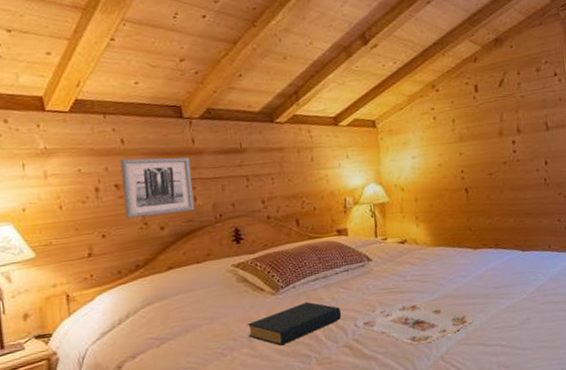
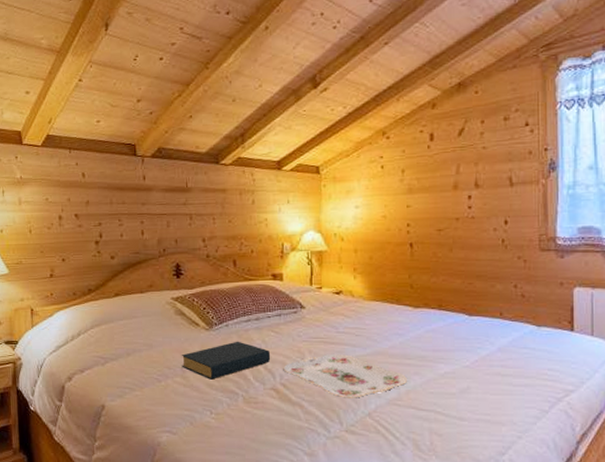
wall art: present [120,157,195,219] -> none [80,191,142,247]

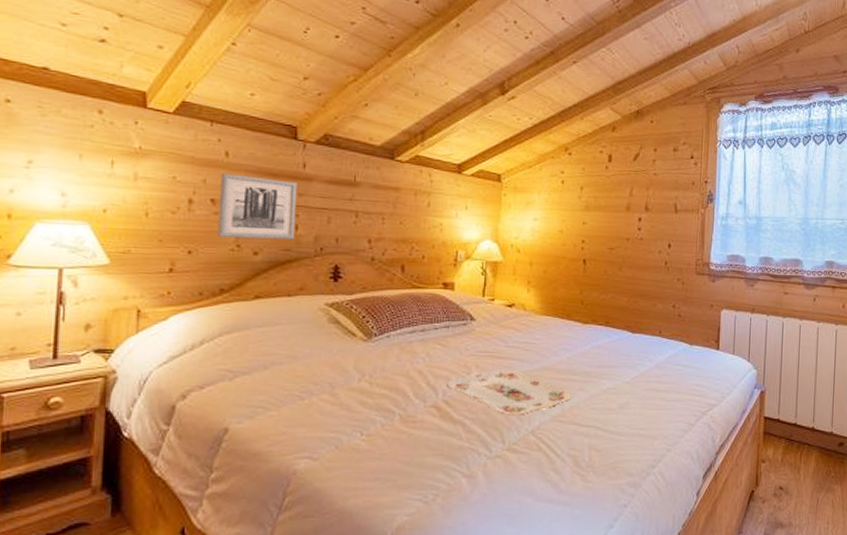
wall art: none [80,191,142,247] -> present [218,173,297,240]
hardback book: present [181,341,271,380] -> none [331,354,435,397]

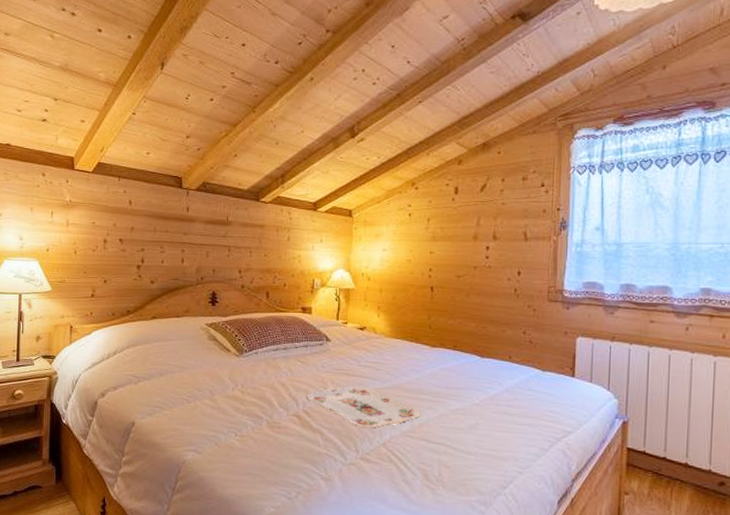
wall art: present [218,173,297,240] -> none [125,218,183,271]

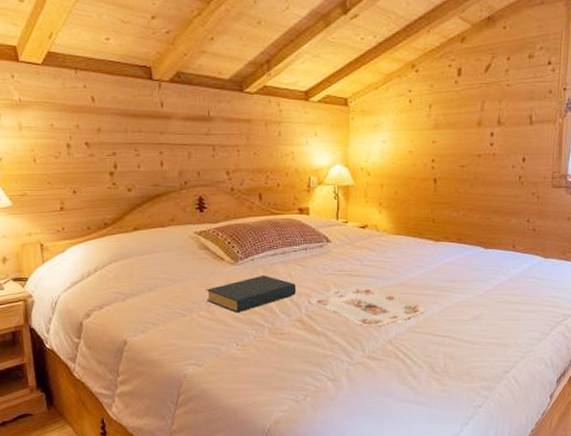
hardback book: none [211,368,296,403] -> present [206,275,297,313]

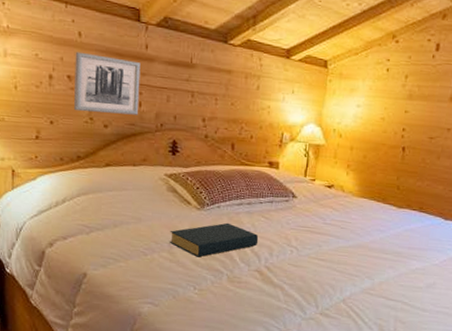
wall art: none [90,117,161,178] -> present [74,51,141,115]
serving tray: present [310,286,427,327] -> none [270,243,383,285]

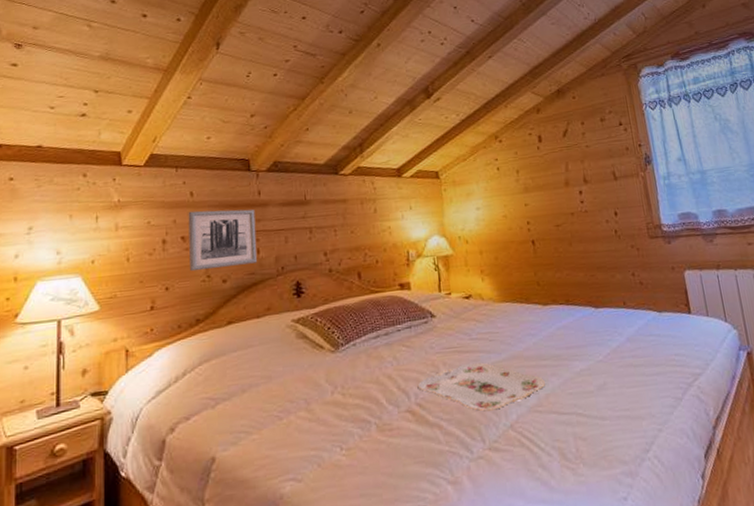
hardback book: present [169,222,259,257] -> none [304,360,404,409]
serving tray: none [270,243,383,285] -> present [418,362,546,411]

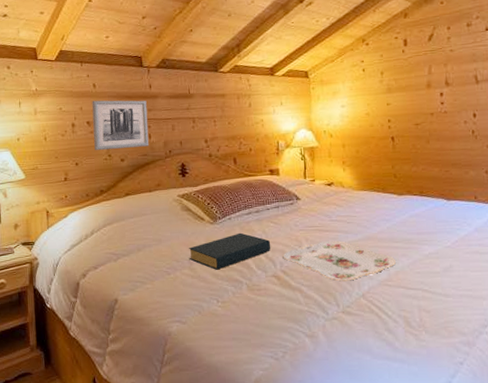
hardback book: none [304,360,404,409] -> present [188,232,271,270]

